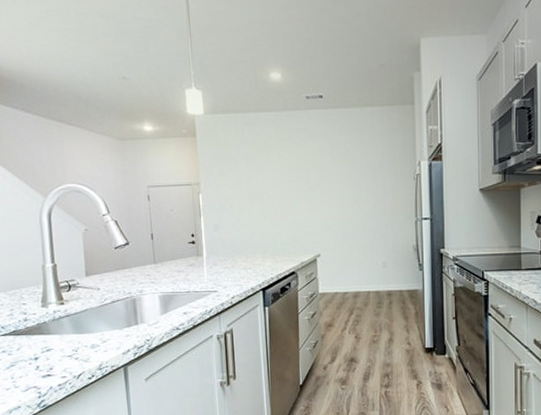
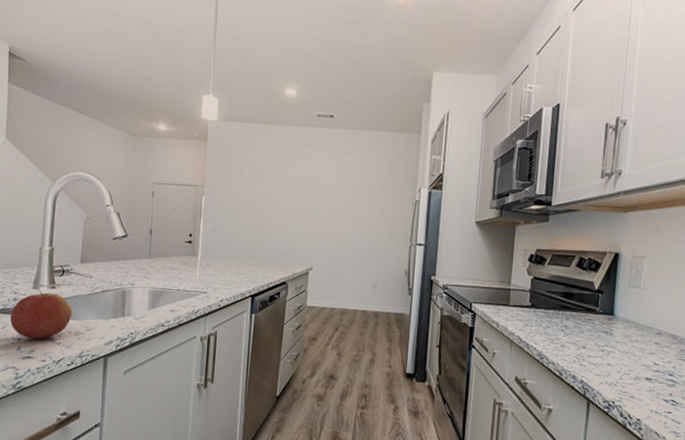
apple: none [23,308,86,357] -> present [9,291,73,340]

